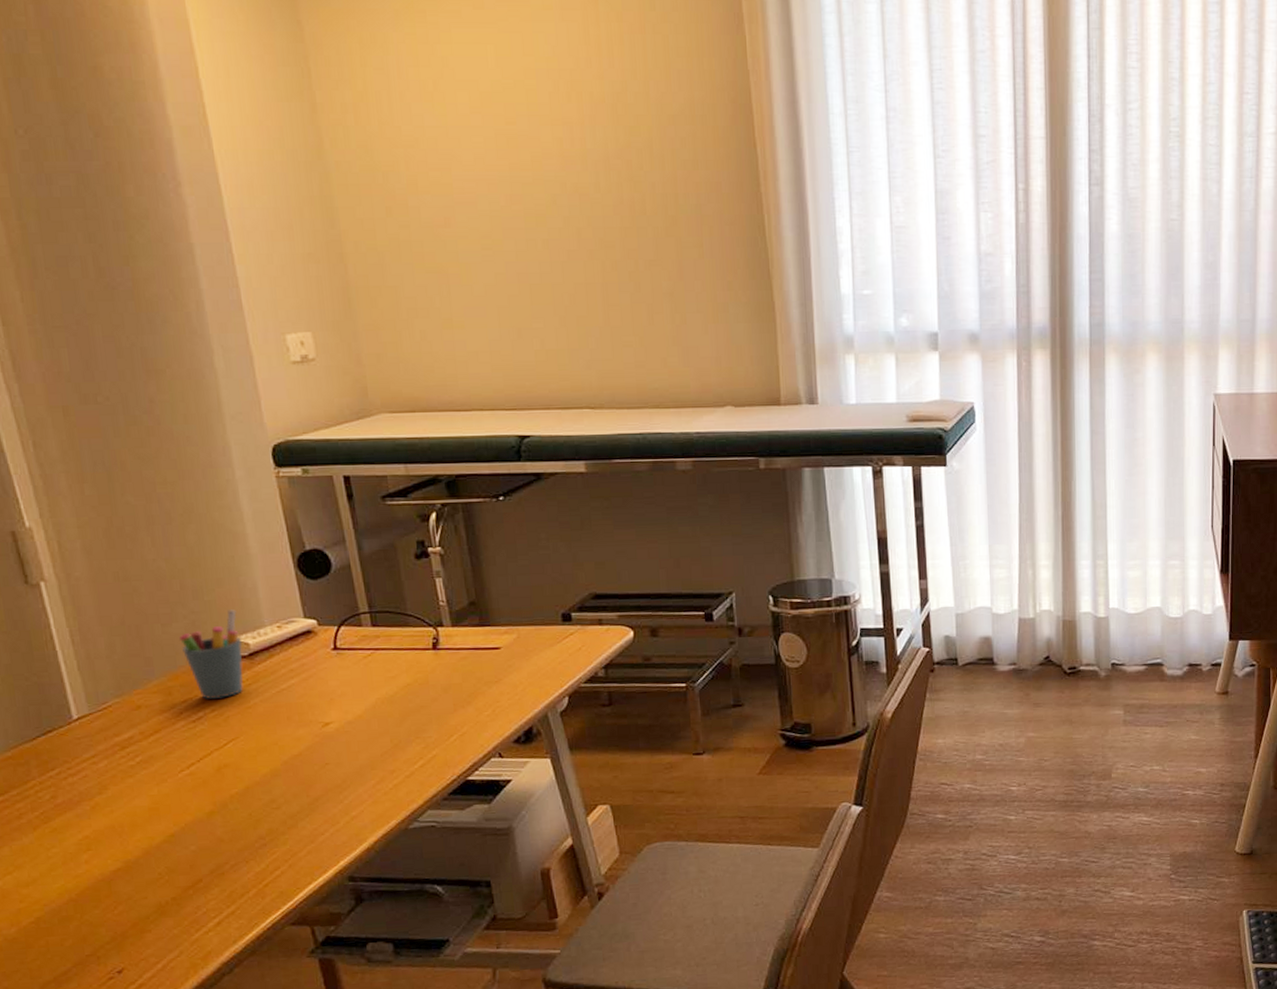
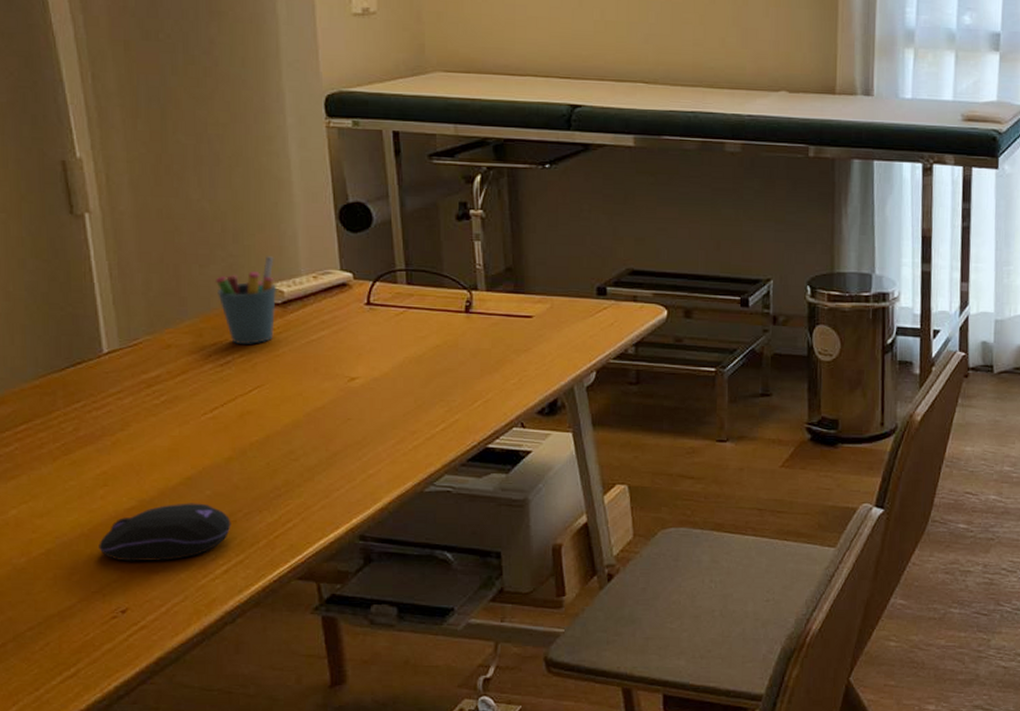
computer mouse: none [88,859,220,923] -> present [99,503,231,562]

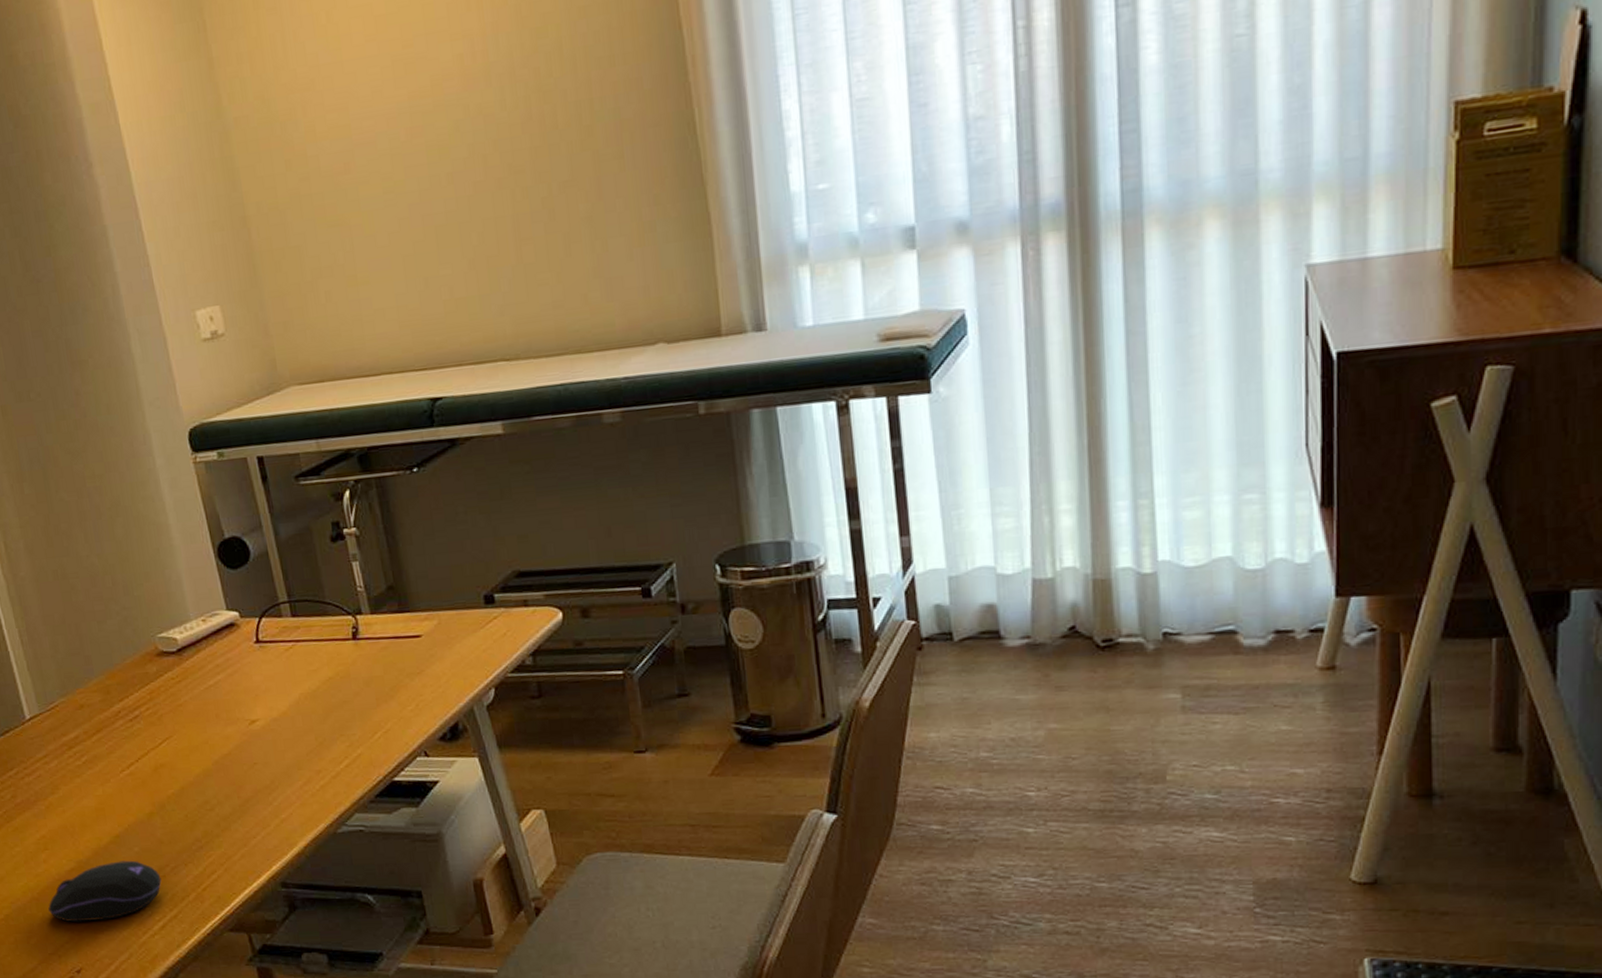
pen holder: present [216,256,277,344] -> none [114,604,174,697]

